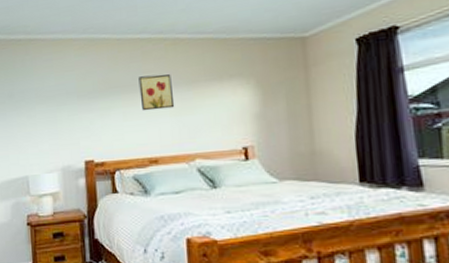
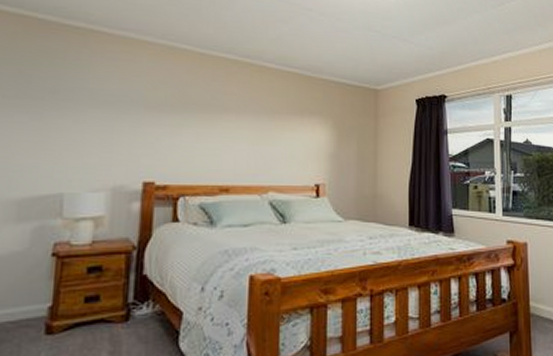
wall art: present [138,74,175,111] -> none [217,98,254,136]

